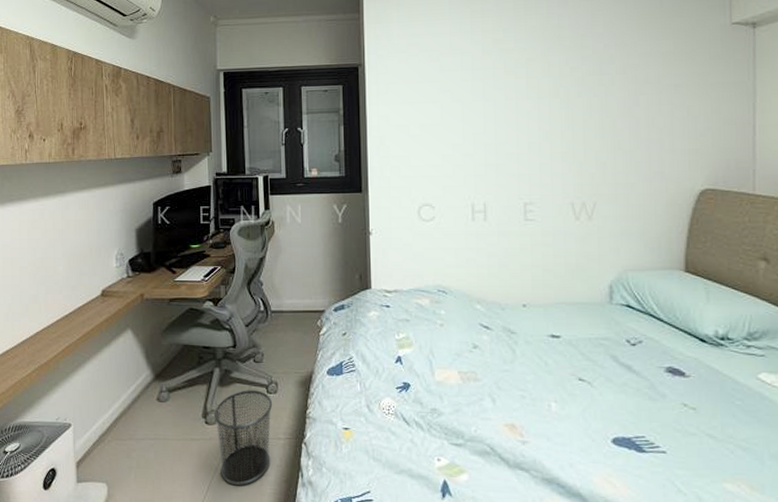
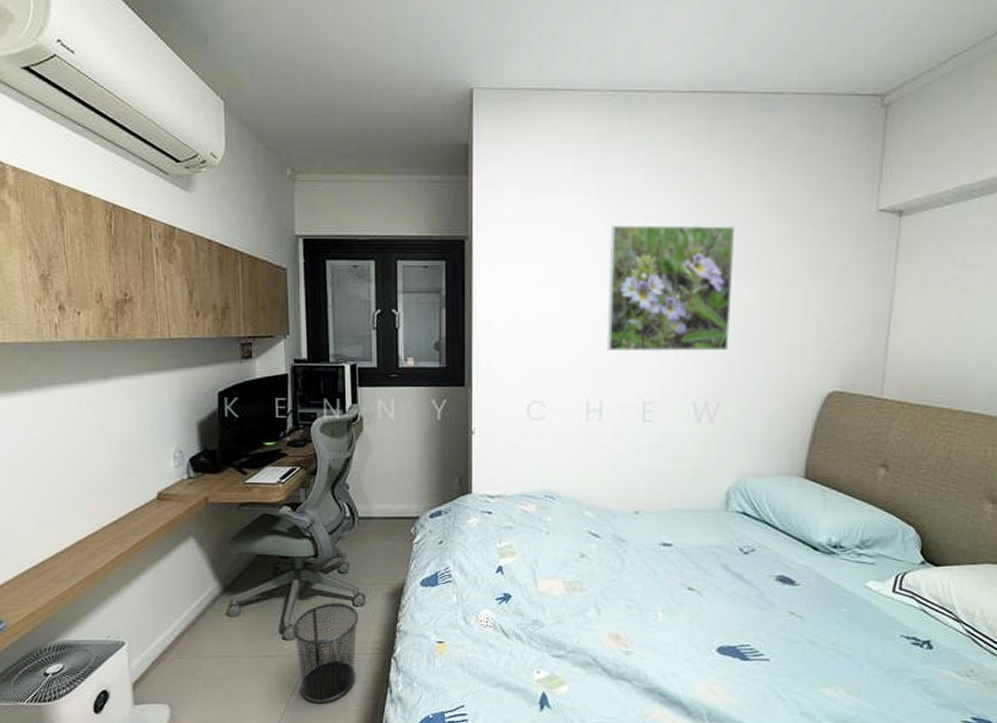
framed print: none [485,44,601,157] -> present [606,224,736,351]

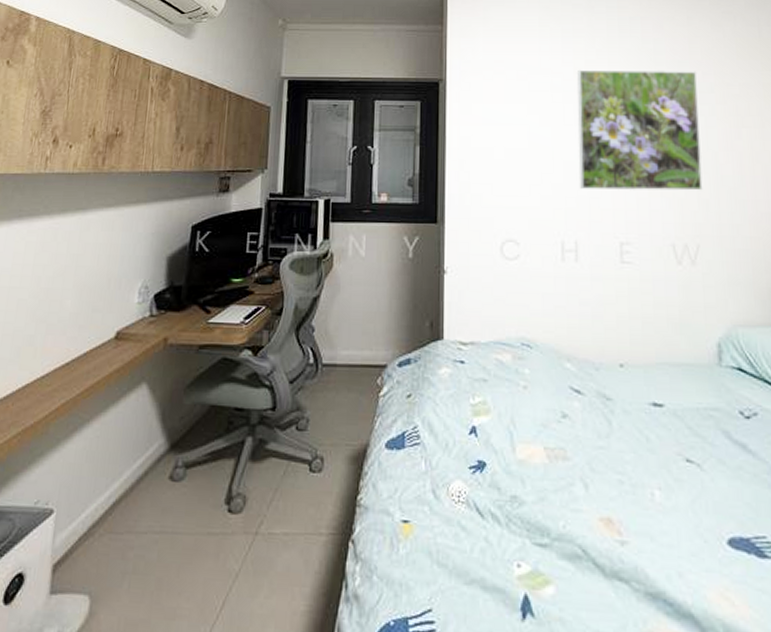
waste bin: present [292,603,359,703] -> none [239,466,316,600]

